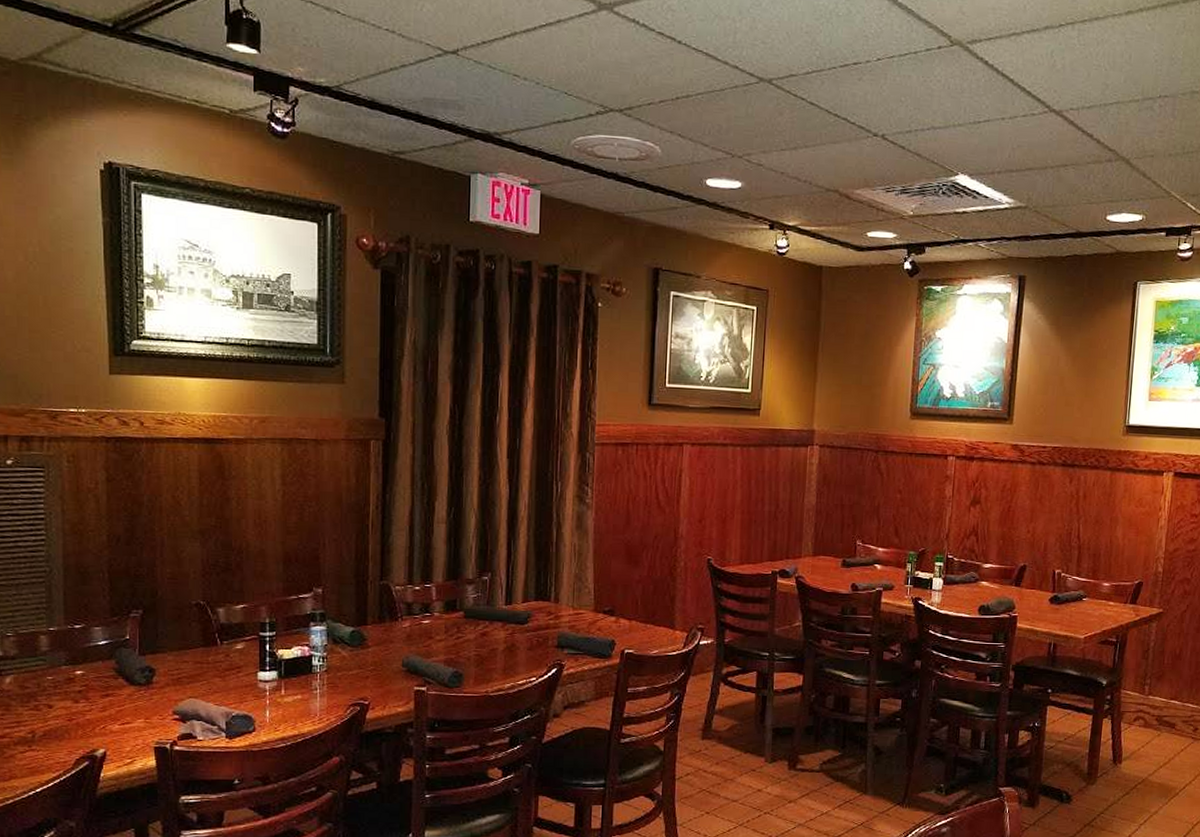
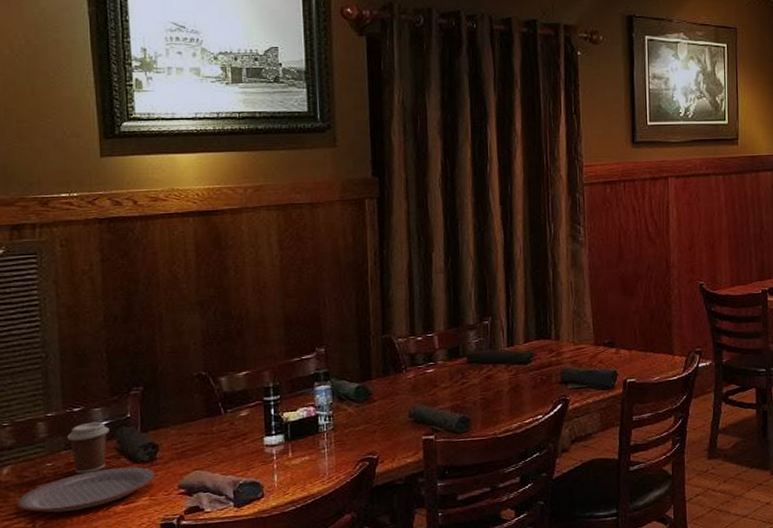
plate: none [18,687,151,726] -> present [17,466,156,513]
coffee cup: none [67,640,108,691] -> present [66,421,109,474]

